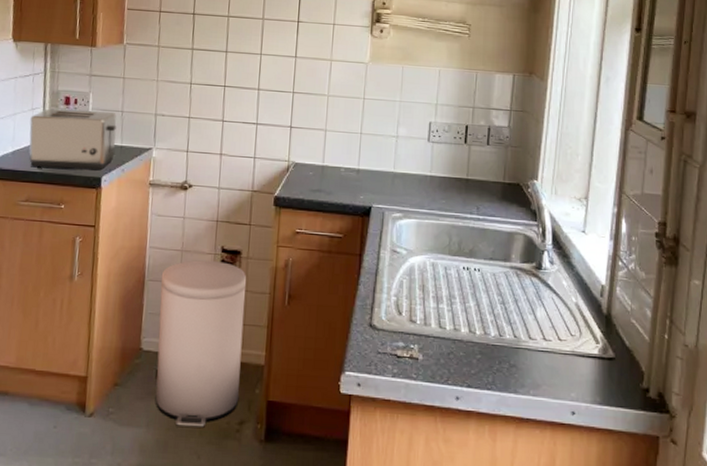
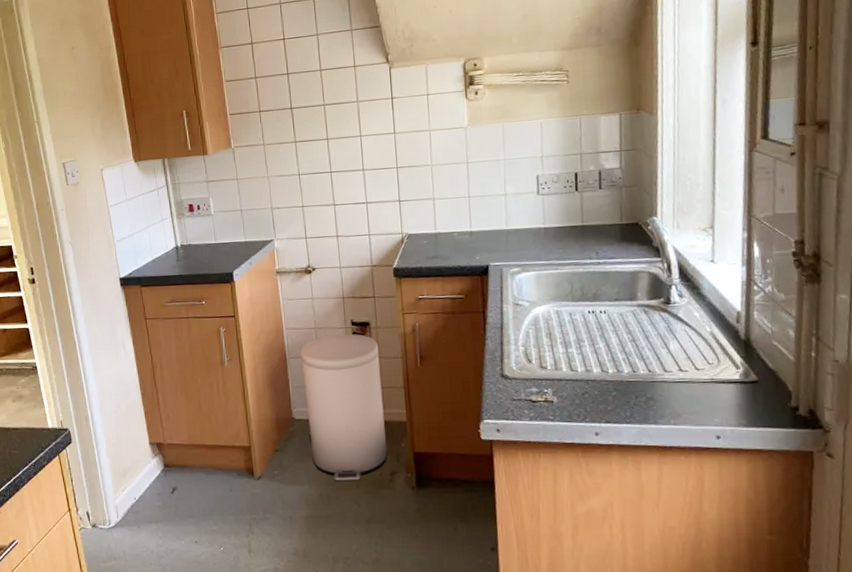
toaster: present [28,108,117,171] -> none [162,212,241,271]

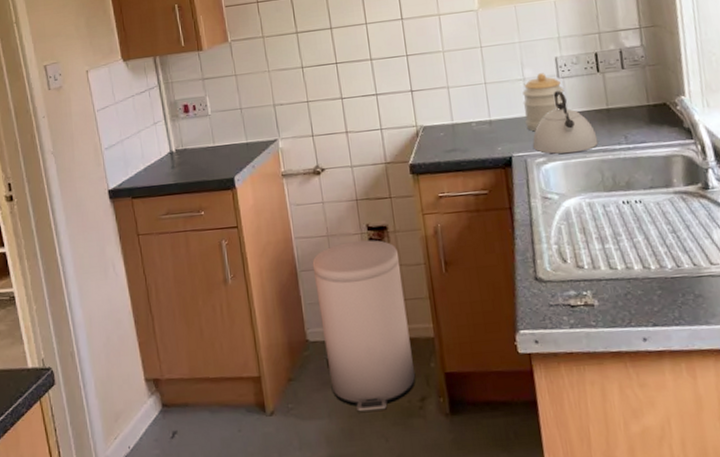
jar: none [503,189,543,244] -> present [522,73,565,132]
kettle: none [509,206,571,266] -> present [533,89,598,154]

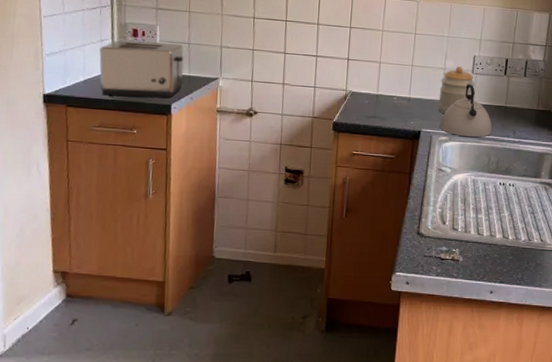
toaster: none [154,111,242,180] -> present [99,40,184,99]
pedal bin: present [312,240,416,413] -> none [227,178,309,323]

